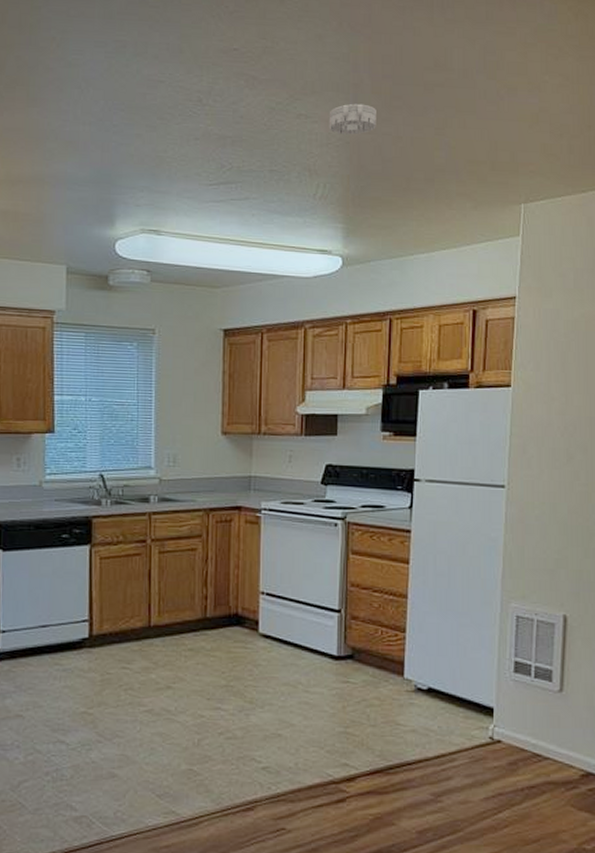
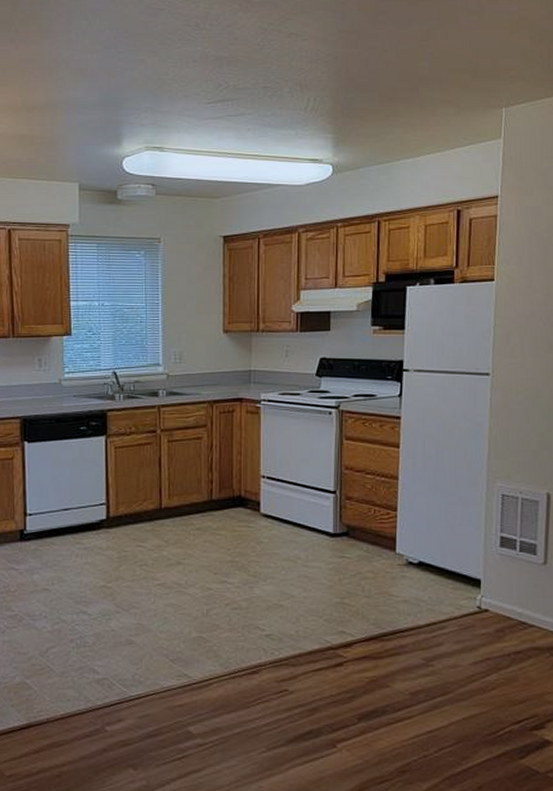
smoke detector: present [328,103,376,135] -> none [318,20,363,50]

